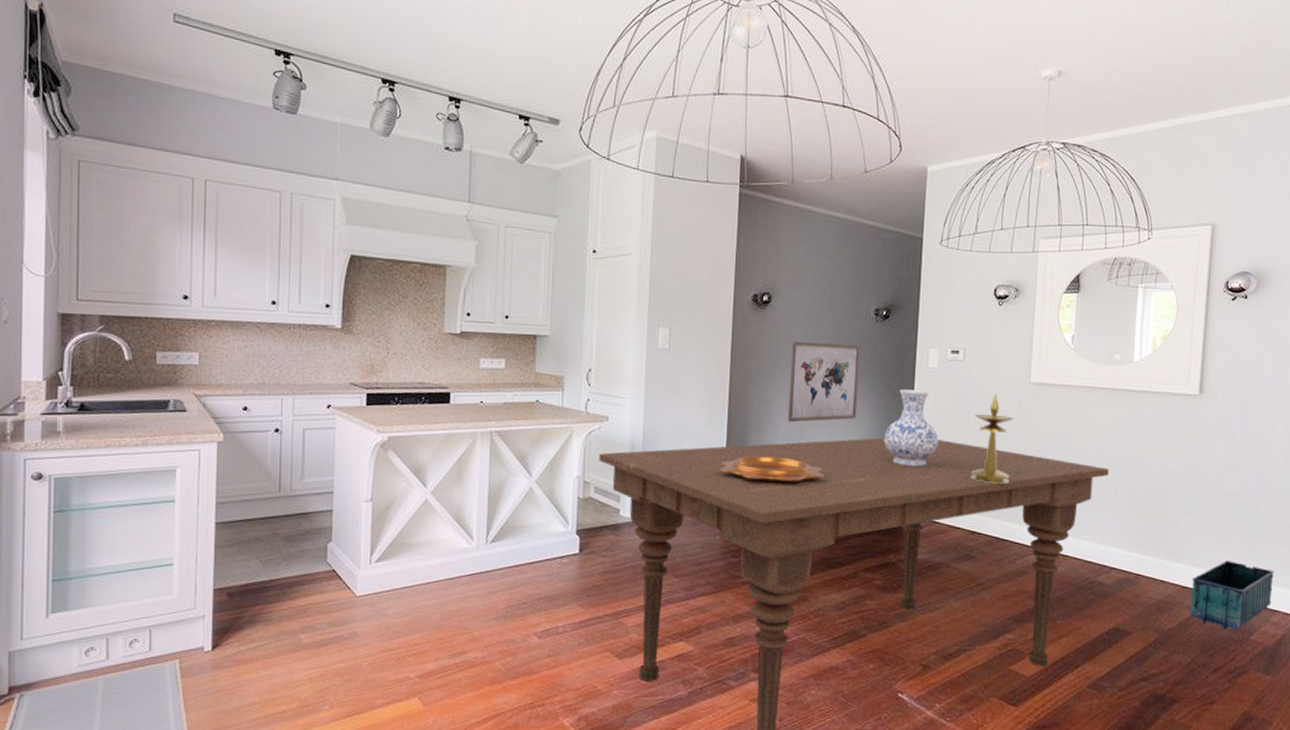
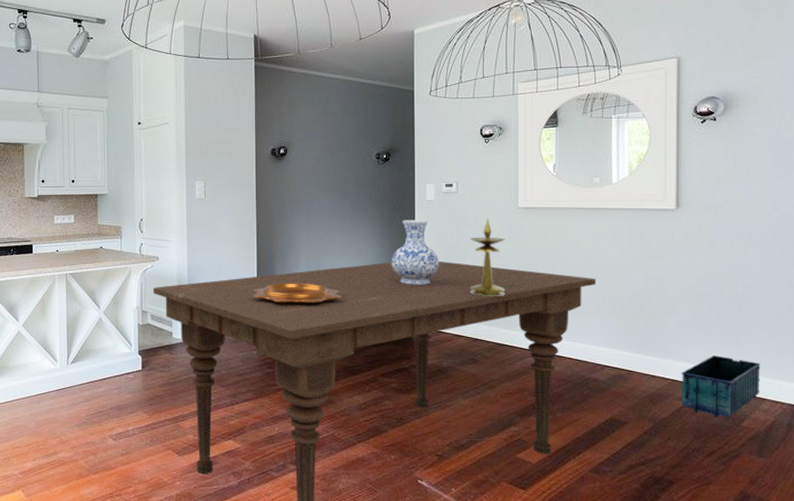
wall art: present [788,342,861,423] -> none [307,185,366,254]

